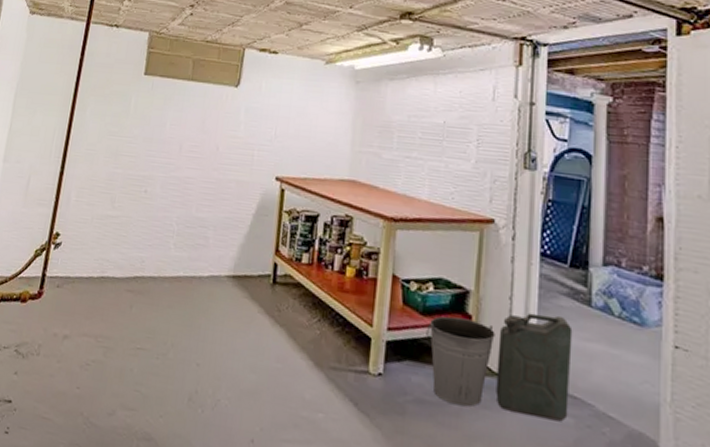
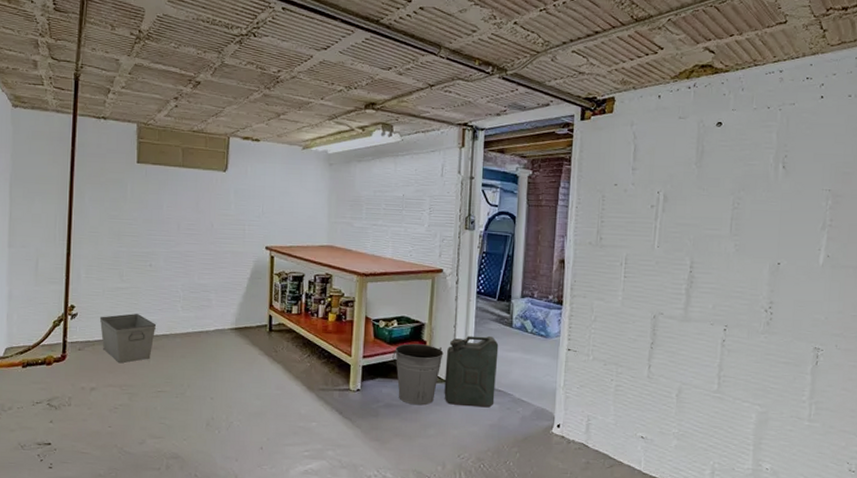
storage bin: none [82,247,145,308] -> present [99,314,157,364]

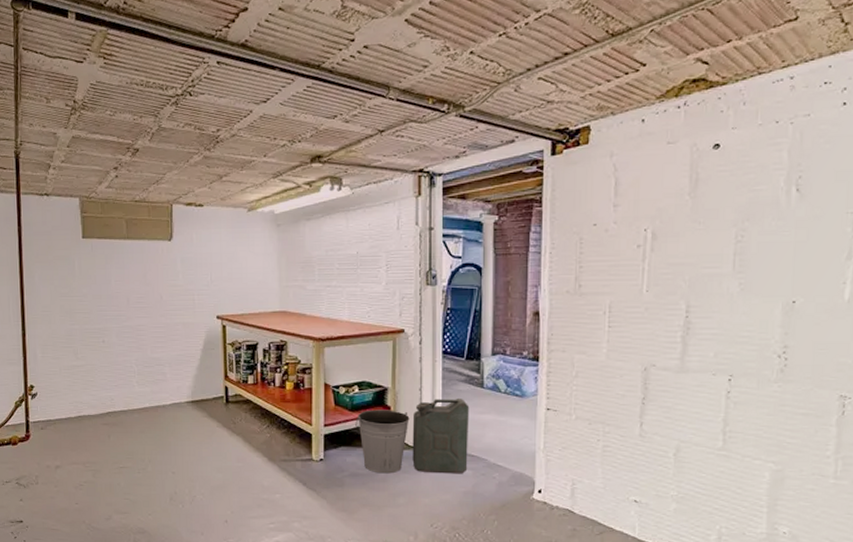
storage bin: present [99,314,157,364] -> none [58,391,114,441]

